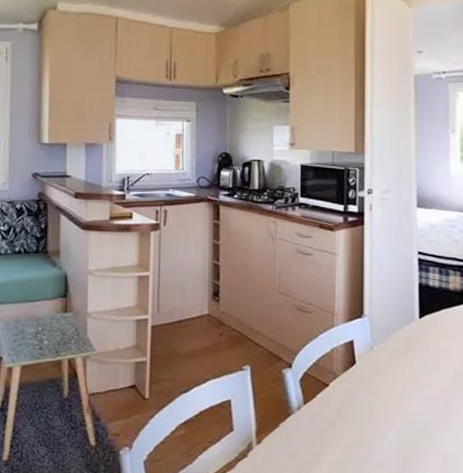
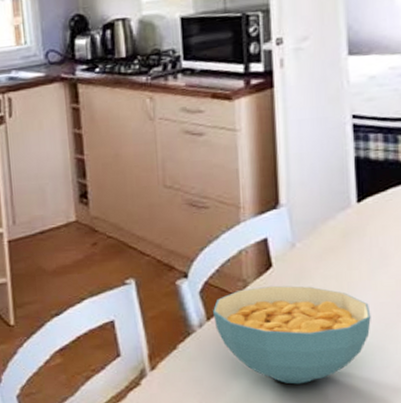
cereal bowl: none [309,379,426,462] -> present [213,285,371,385]

